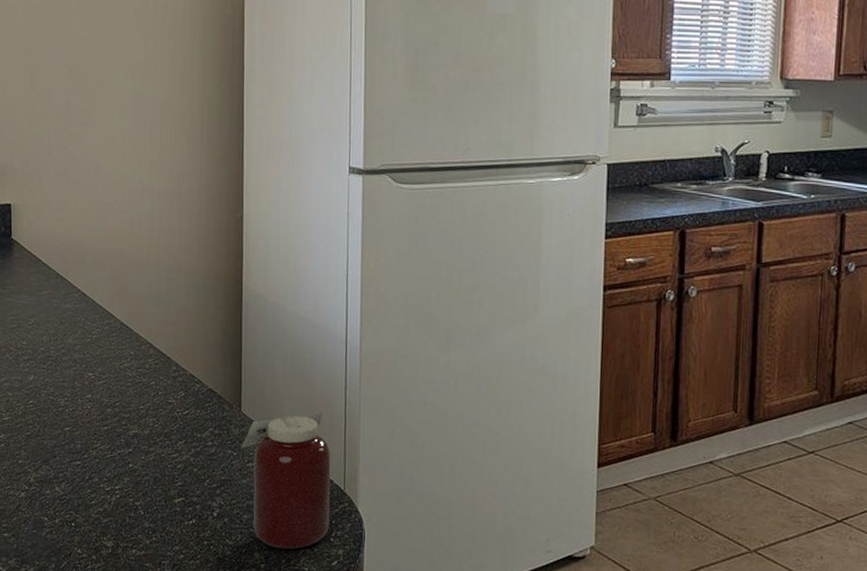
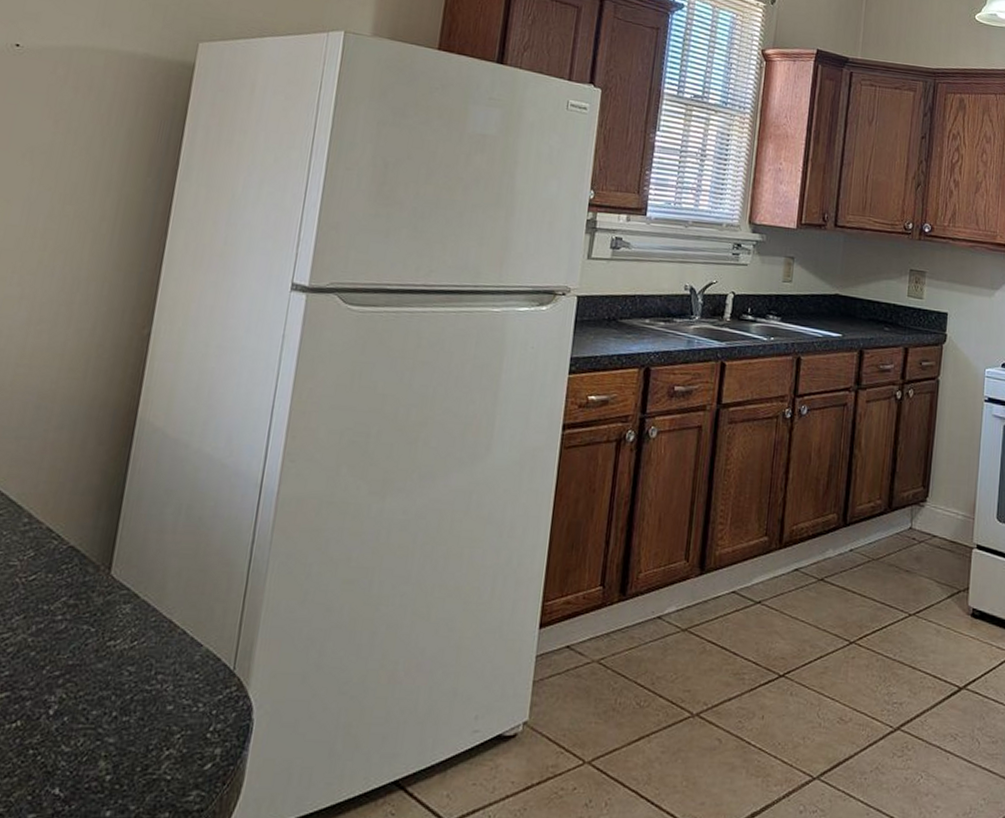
jar: present [241,411,331,550] -> none [102,572,223,753]

